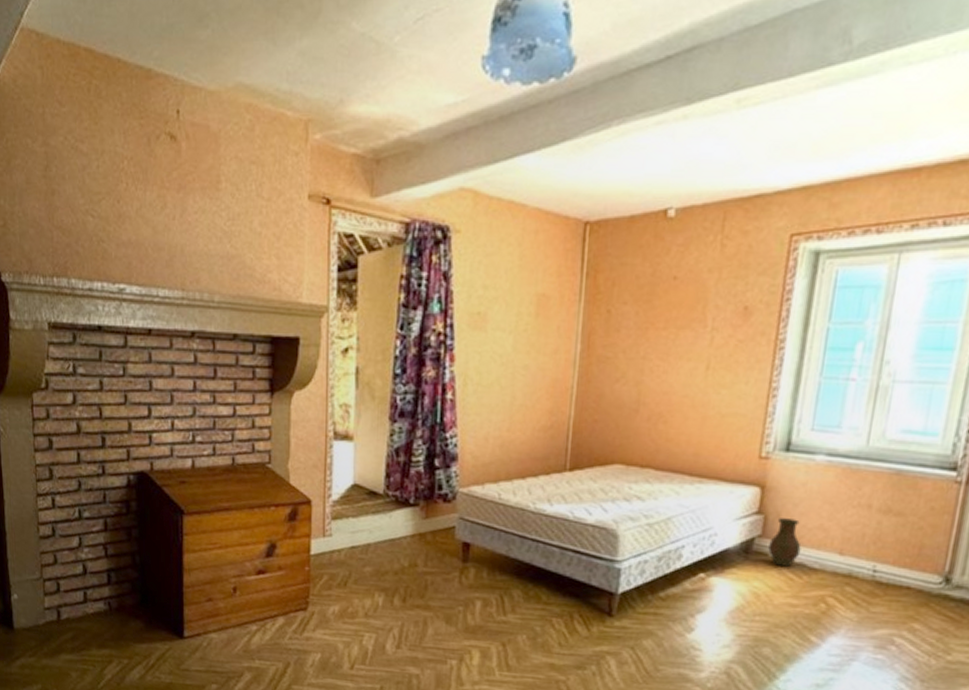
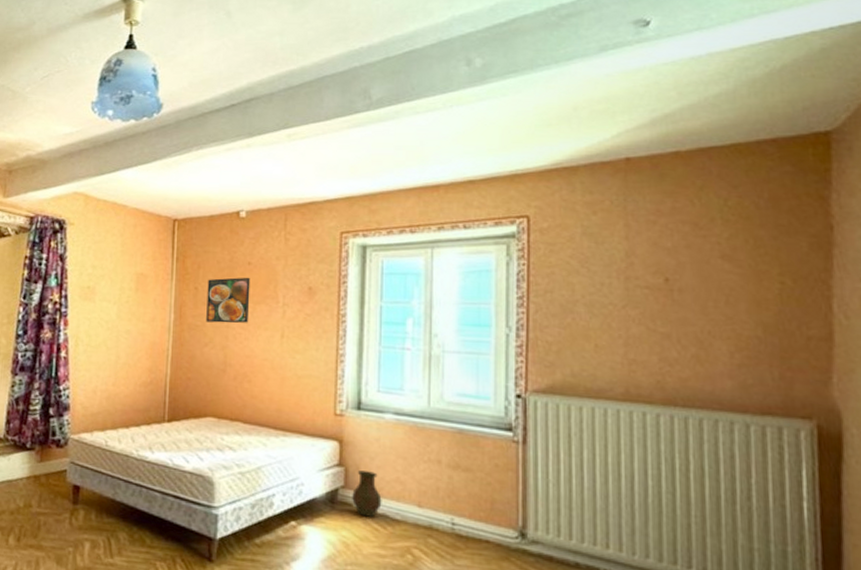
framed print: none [619,295,675,354] -> present [206,277,251,323]

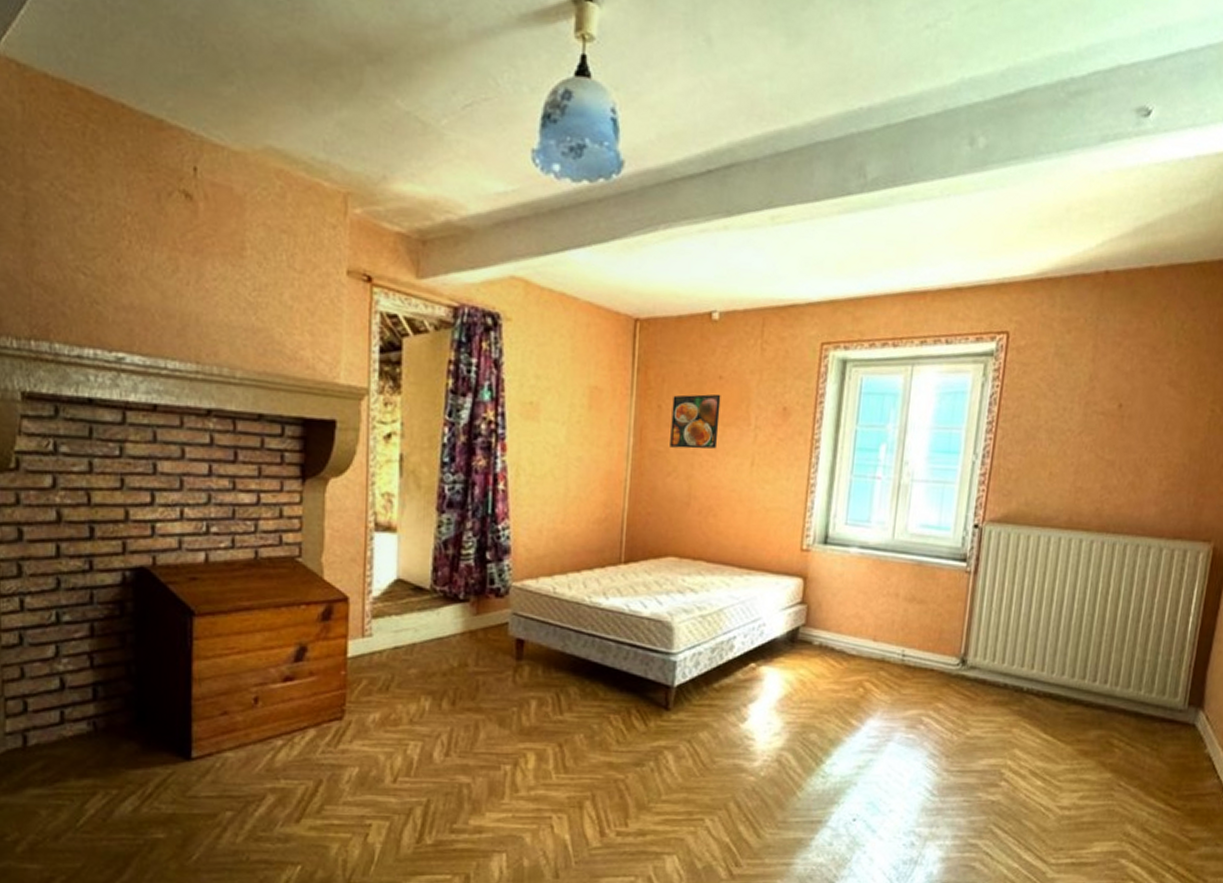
vase: present [352,470,382,517] -> none [812,607,840,654]

